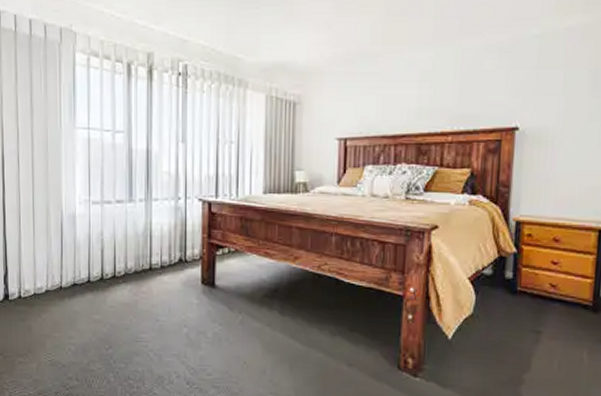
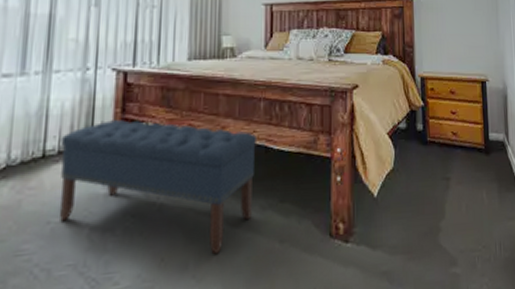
bench: none [162,244,329,367] -> present [58,120,258,255]

